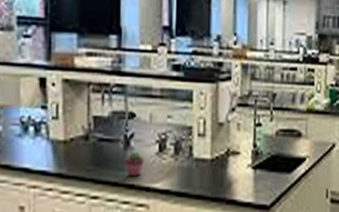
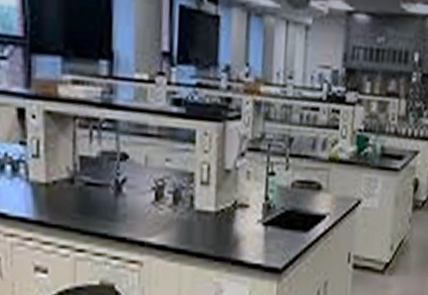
potted succulent: present [124,152,144,177] -> none [115,199,137,229]

